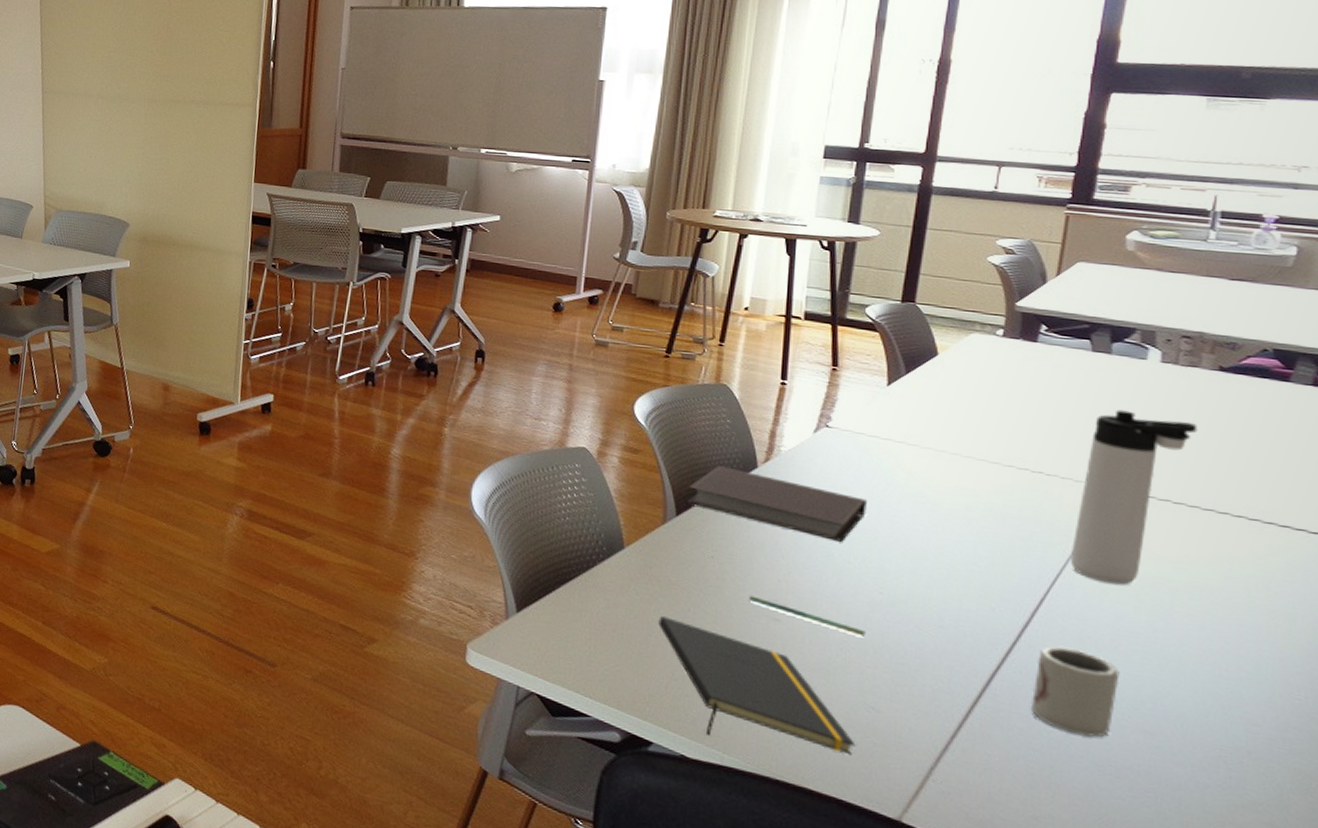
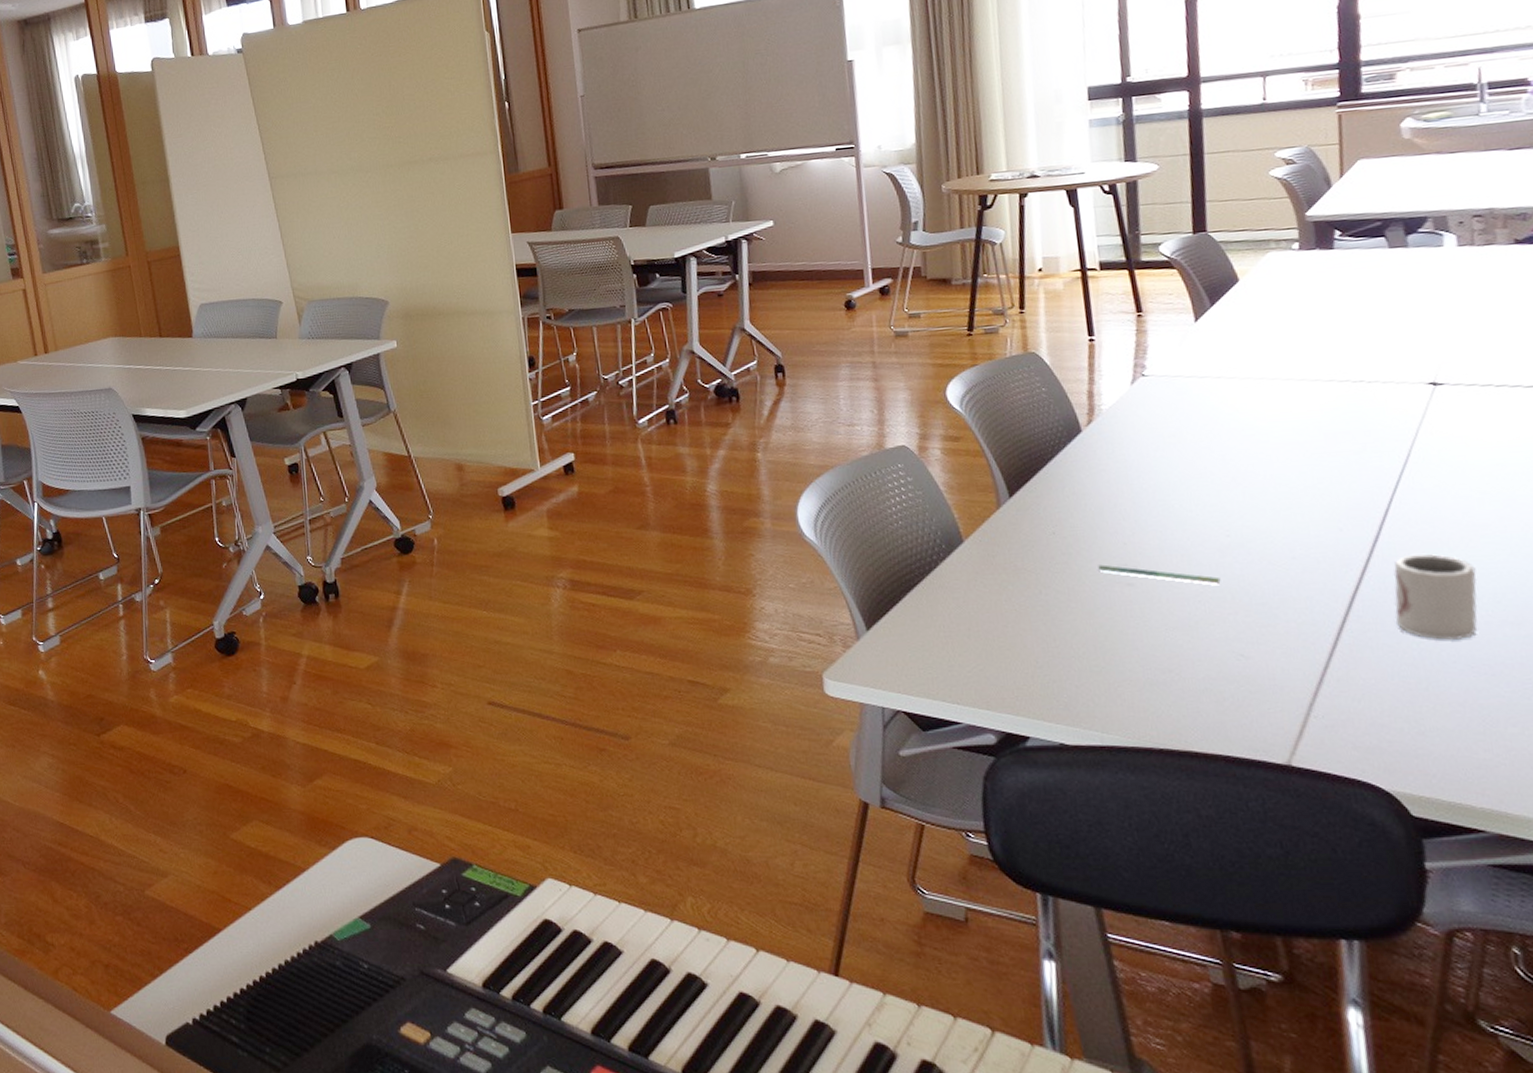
notepad: present [658,616,856,756] -> none [1012,604,1232,718]
notebook: present [687,465,867,542] -> none [1016,437,1198,492]
thermos bottle: present [1070,410,1197,585] -> none [1405,301,1505,481]

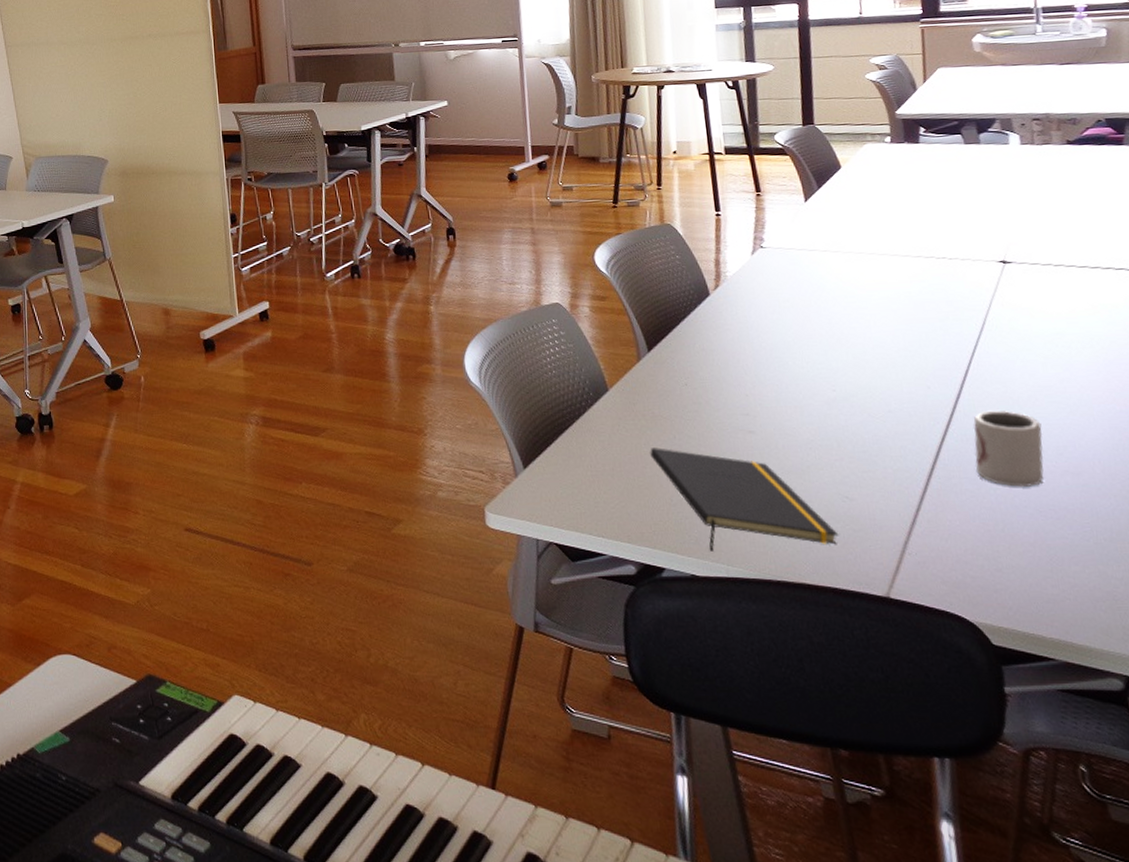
notepad: none [1012,604,1232,718] -> present [650,448,839,551]
pen: present [1098,564,1221,584] -> none [724,413,828,433]

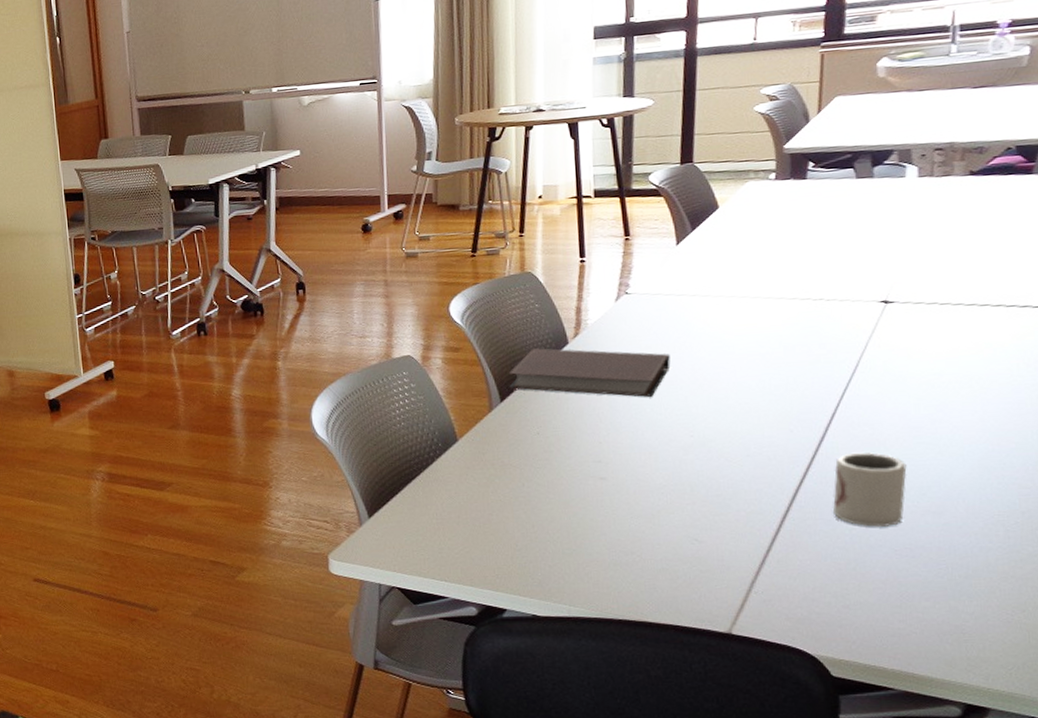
notepad: present [650,448,839,551] -> none [497,495,685,593]
notebook: none [654,299,809,350] -> present [508,348,671,397]

